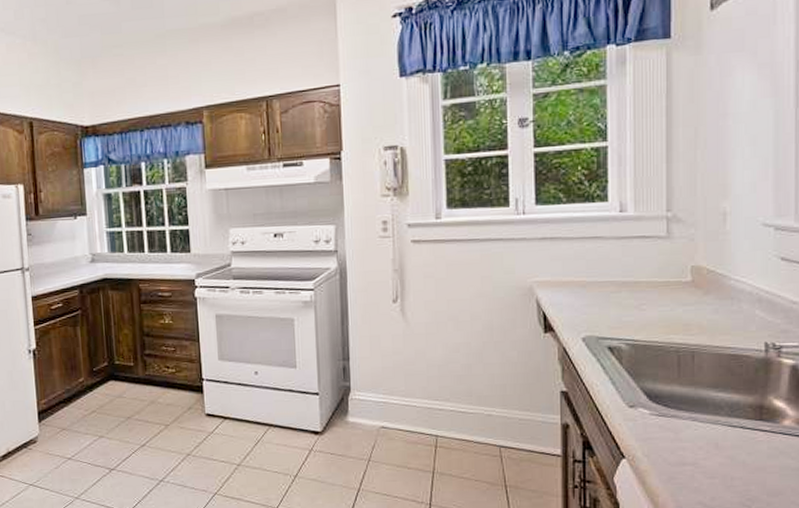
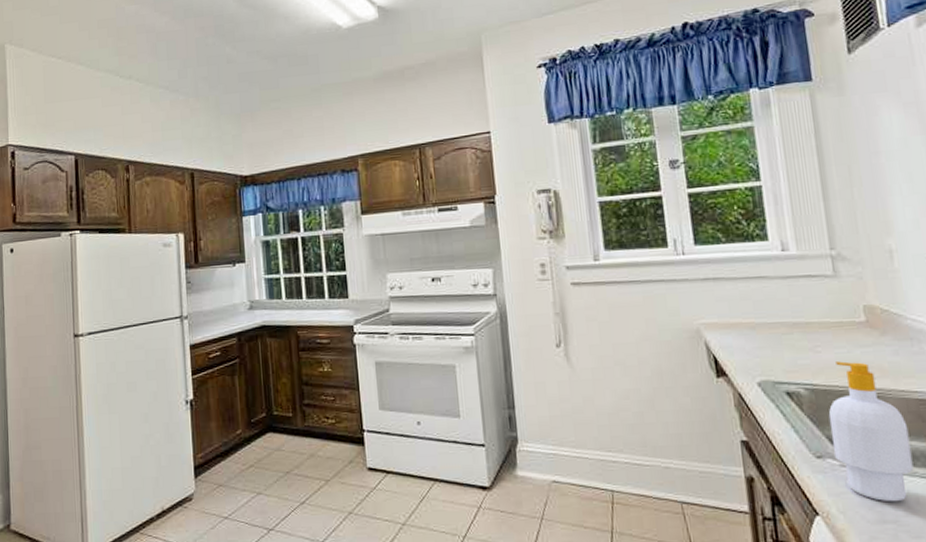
soap bottle: none [645,319,717,447] -> present [828,361,914,502]

